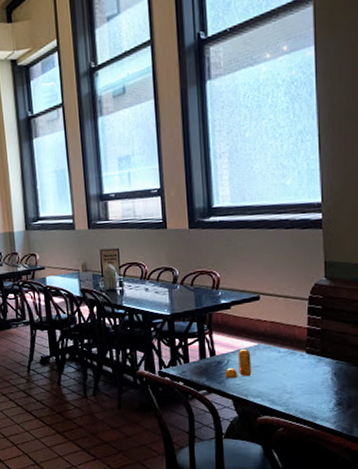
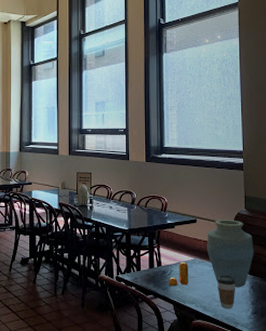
vase: none [274,293,338,376] -> present [207,220,254,288]
coffee cup: none [287,361,314,402] -> present [216,275,236,309]

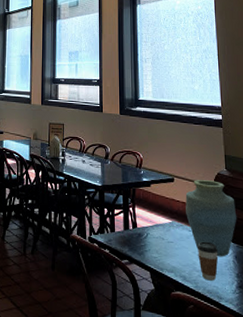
pepper shaker: present [168,261,189,287] -> none [144,224,167,252]

